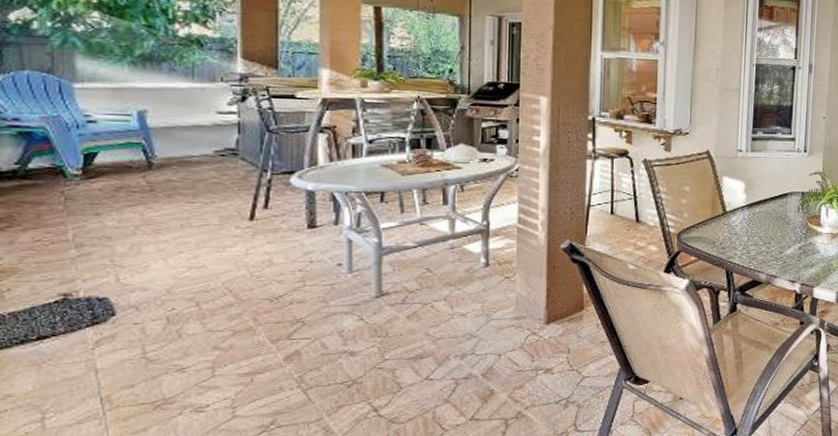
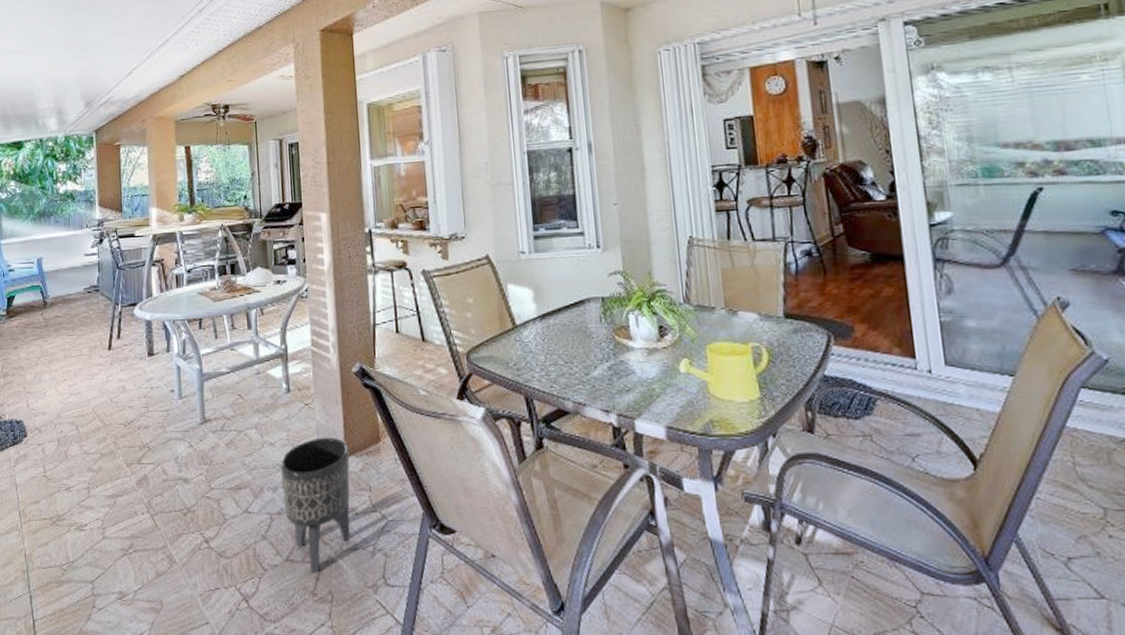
planter: none [470,307,550,429] -> present [279,437,351,574]

